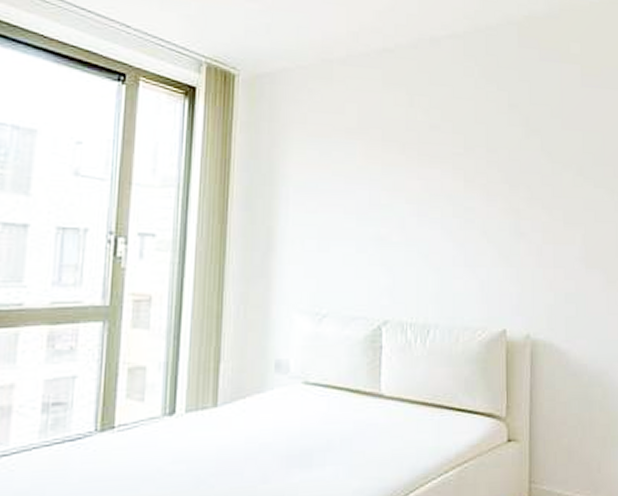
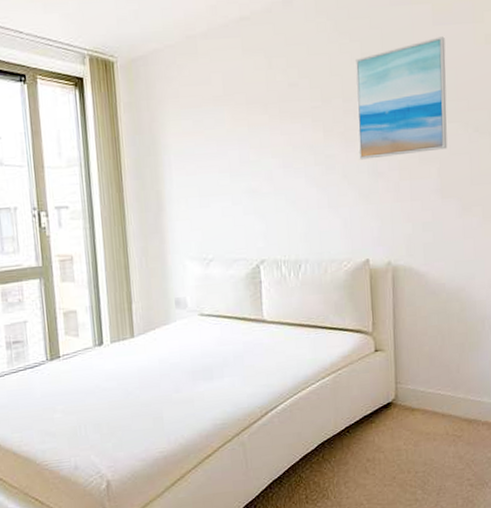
wall art: none [500,98,594,217] -> present [355,36,448,160]

